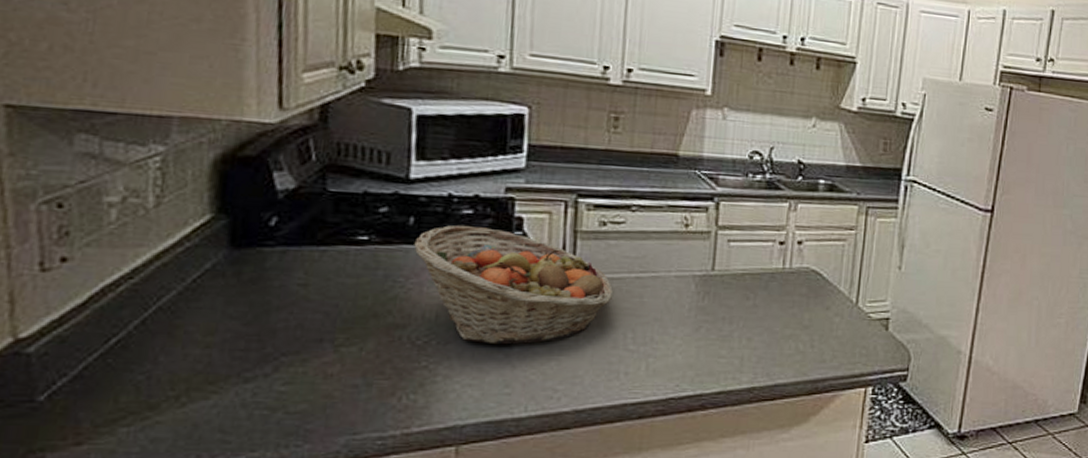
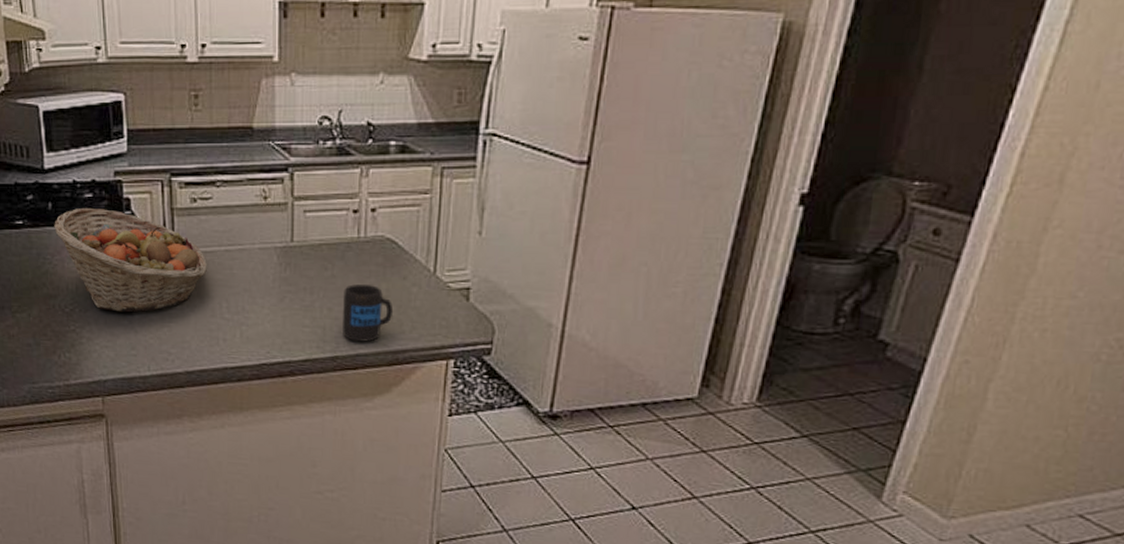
mug: none [761,314,814,372] -> present [343,284,392,342]

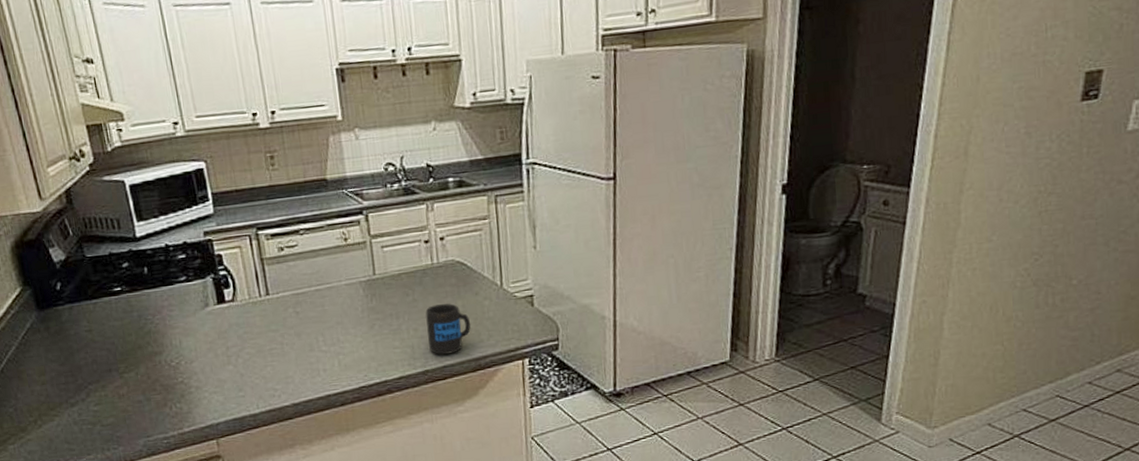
fruit basket: present [54,207,207,313] -> none [151,267,301,359]

